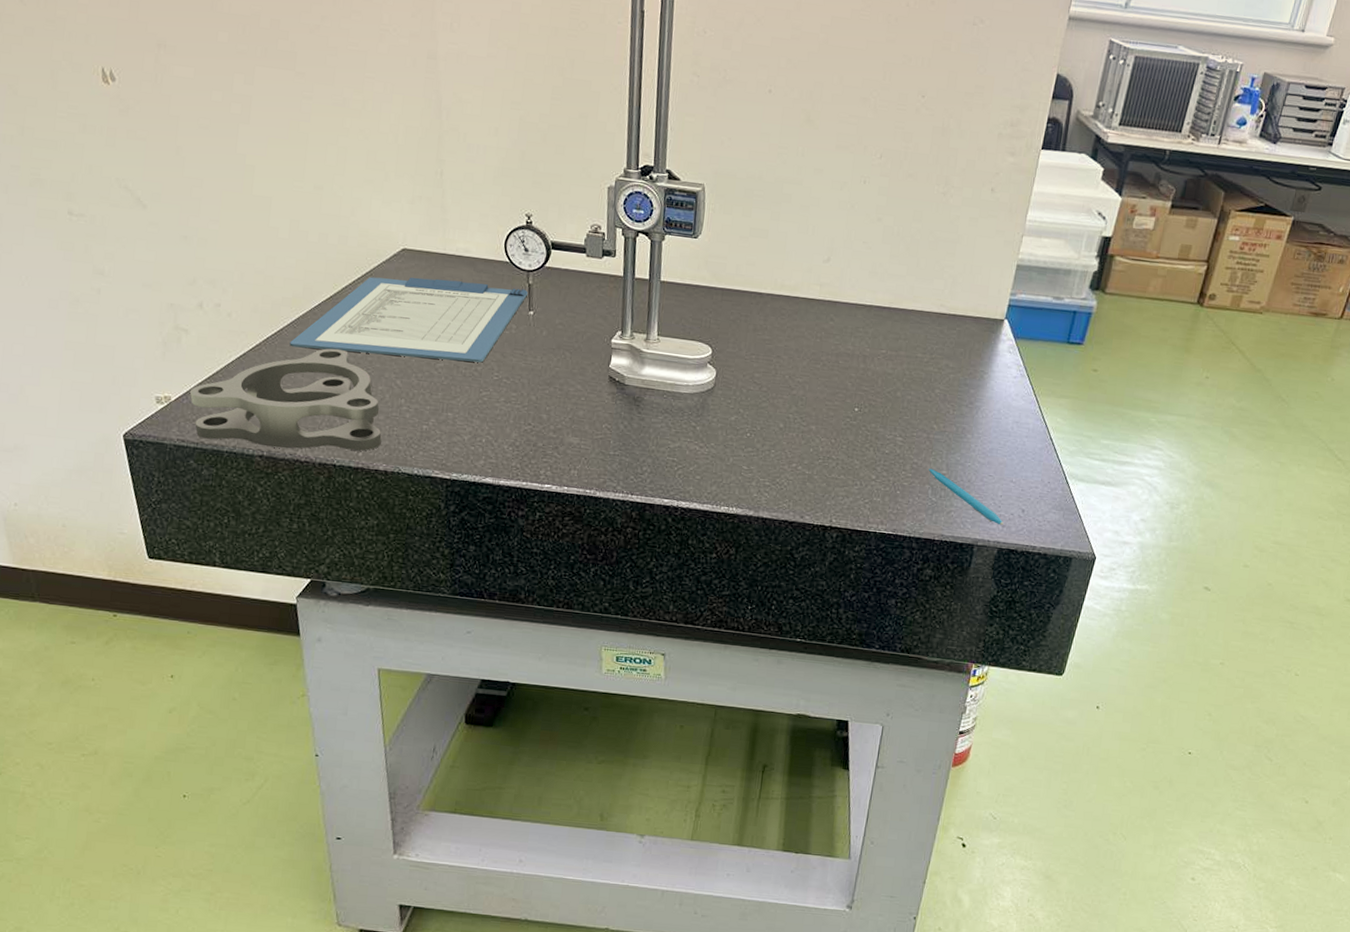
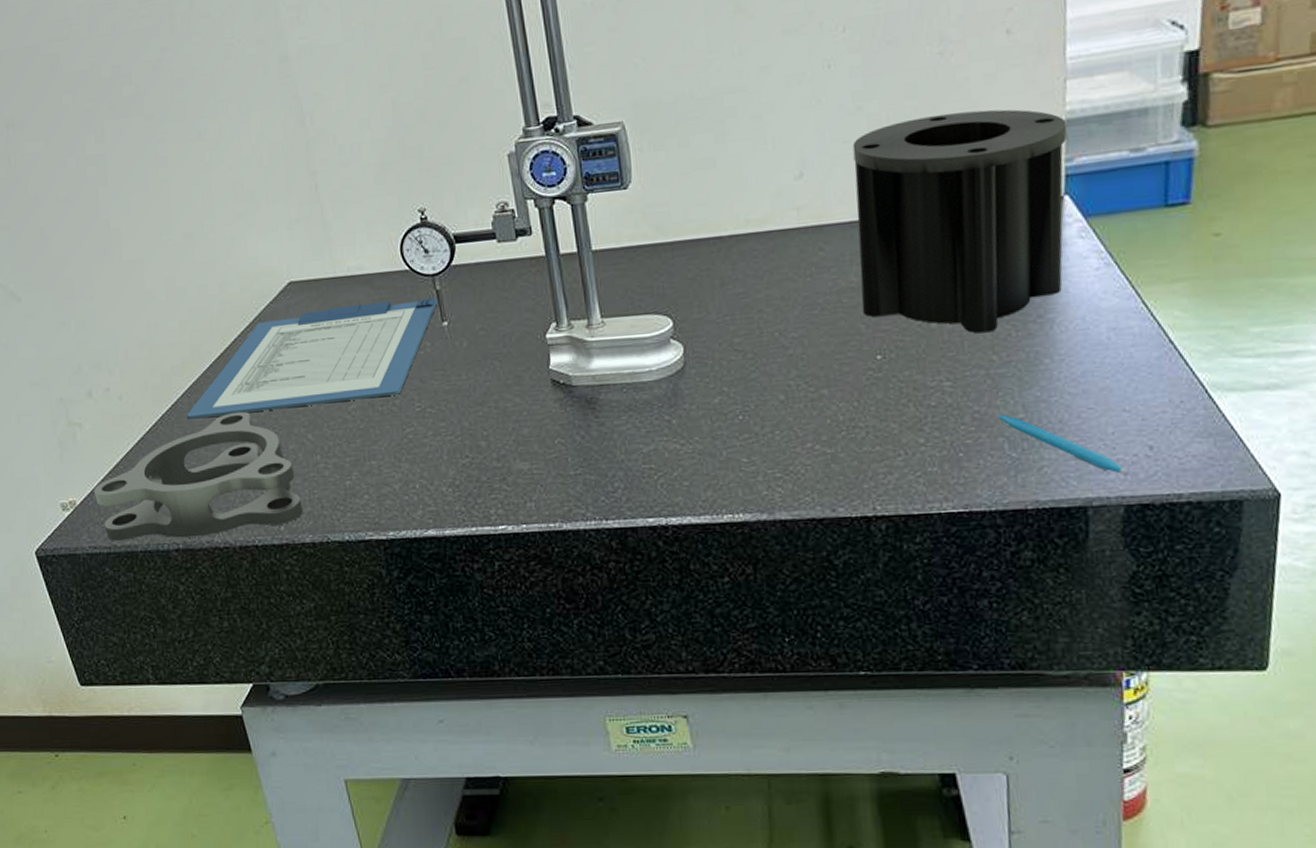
mechanical part: none [851,237,1017,407] -> present [852,109,1068,334]

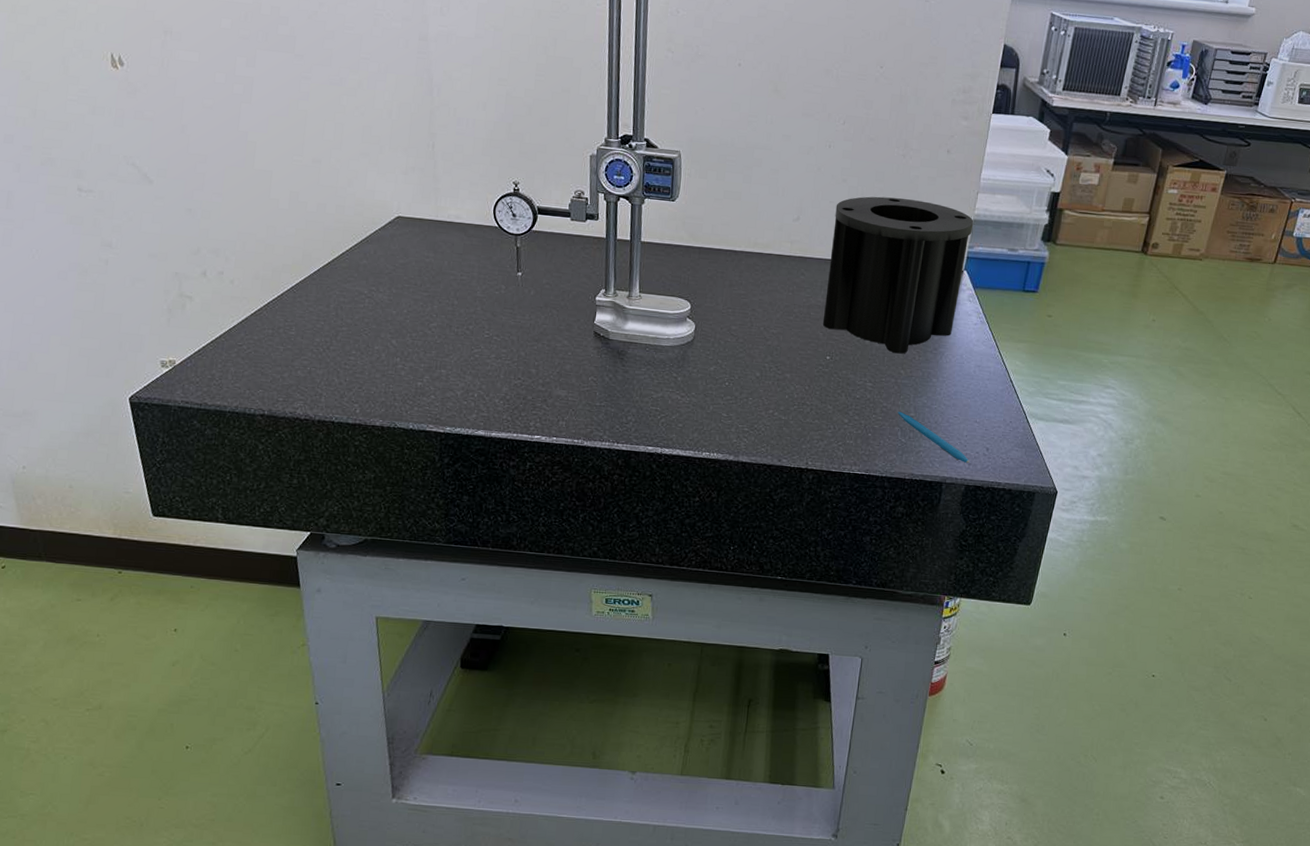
mechanical component: present [93,411,303,541] -> none [193,311,378,408]
clipboard: present [187,297,438,420] -> none [289,243,517,322]

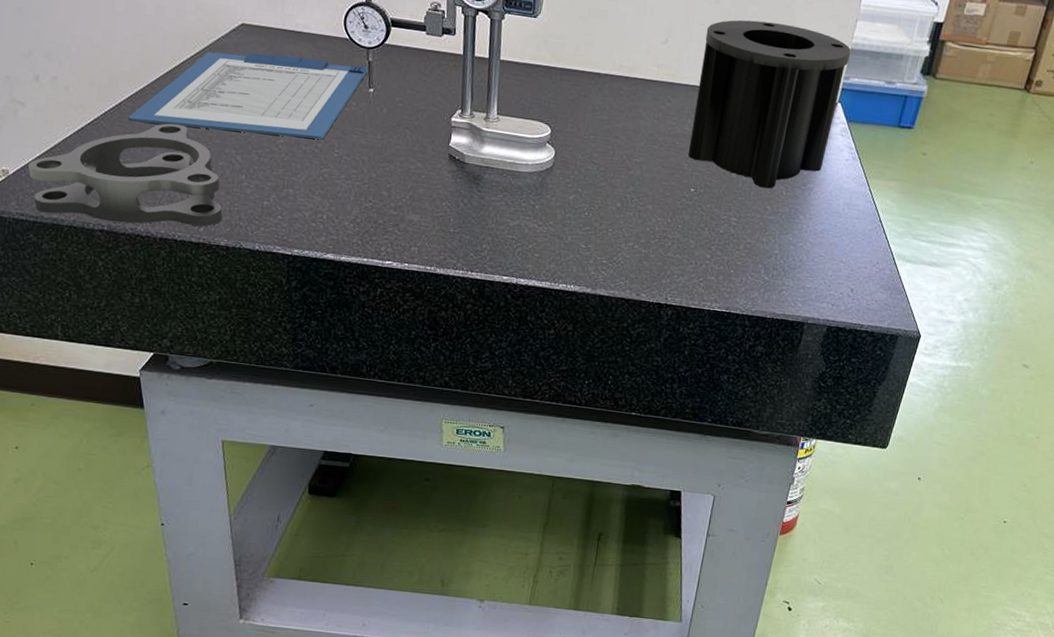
mechanical component: none [193,311,378,408] -> present [27,123,223,227]
clipboard: none [289,243,517,322] -> present [128,51,369,140]
pen: present [897,411,970,464] -> none [761,248,833,305]

